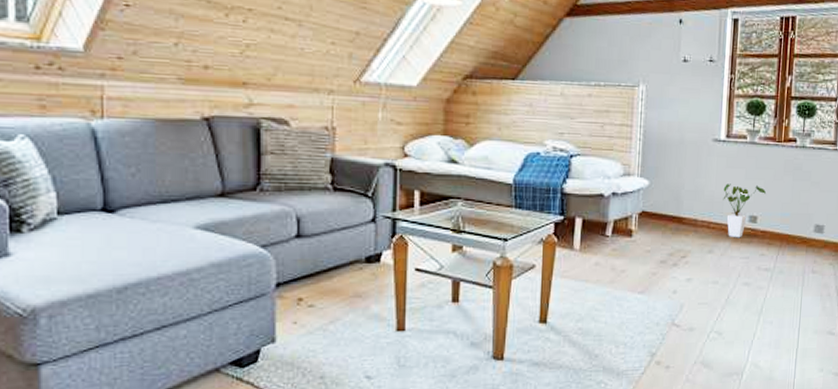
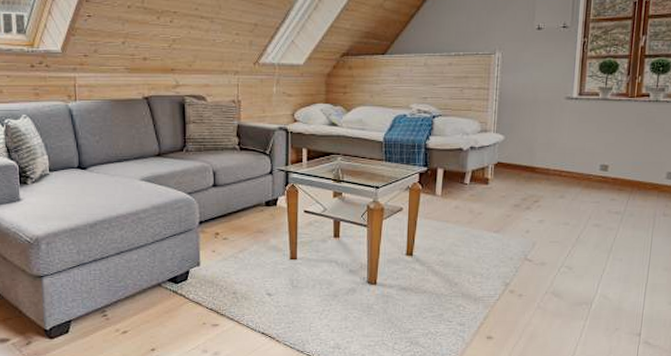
house plant: present [723,184,766,238] -> none [574,137,617,185]

